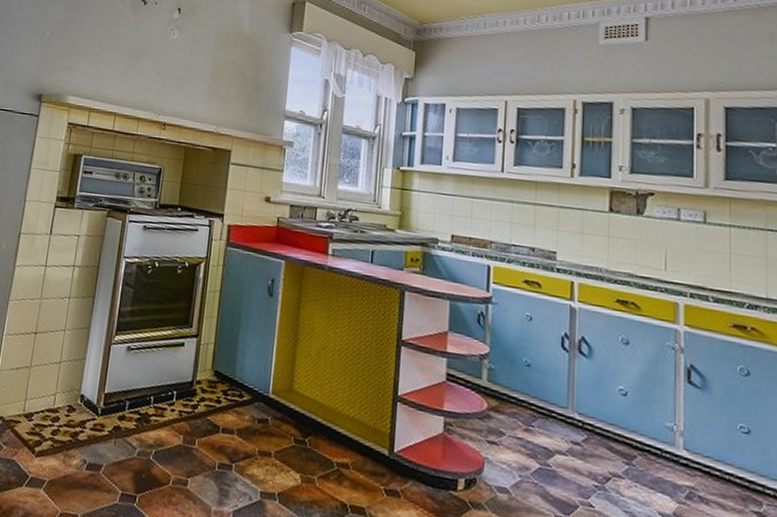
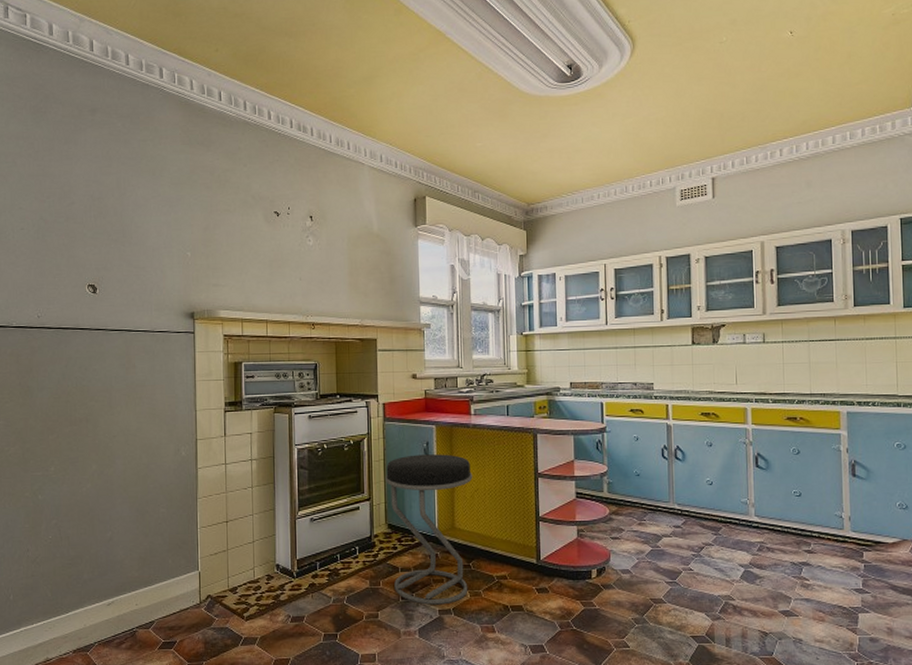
stool: none [211,291,322,486] -> present [385,454,473,605]

